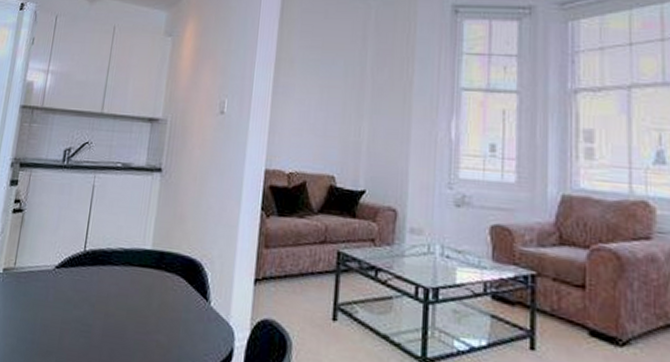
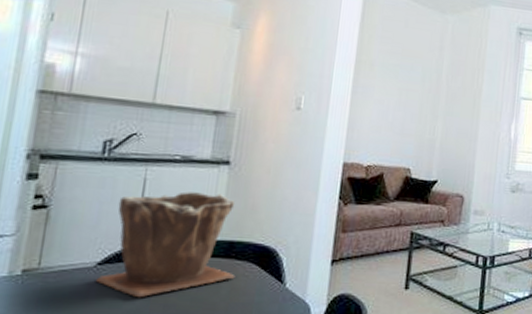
plant pot: none [54,199,166,304] -> present [97,191,235,297]

